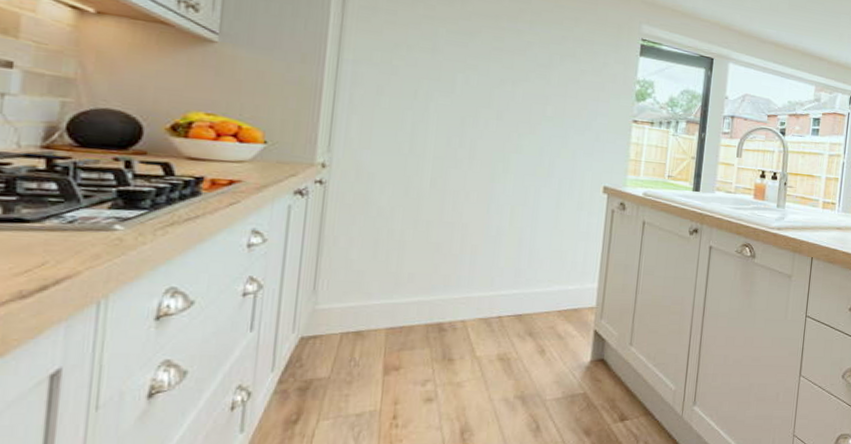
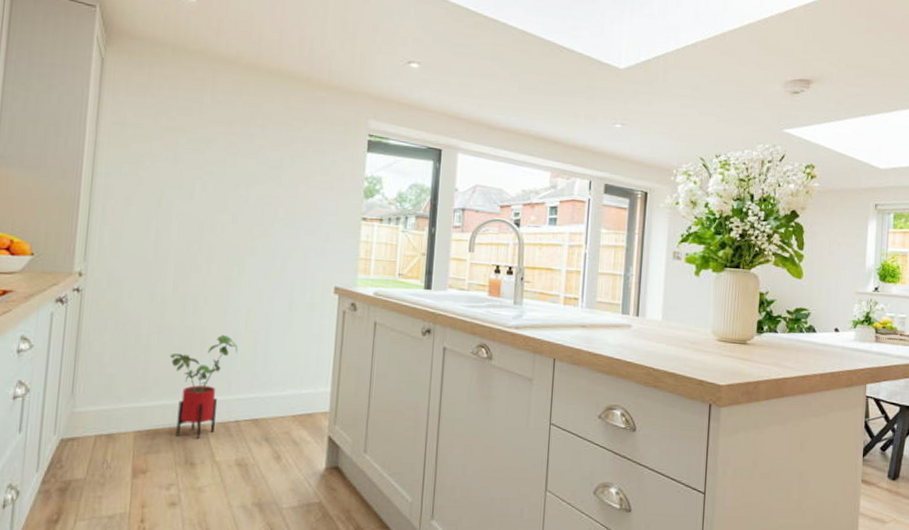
house plant: none [427,231,502,336] -> present [170,334,239,440]

